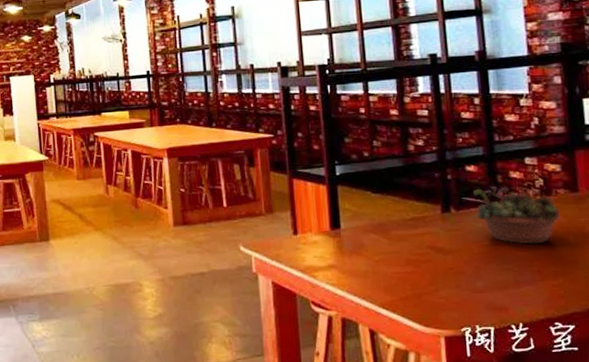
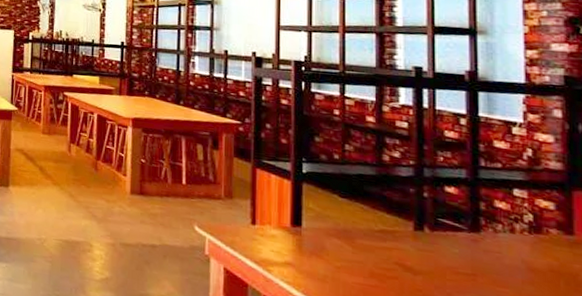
succulent planter: present [470,186,561,245] -> none [446,212,552,283]

